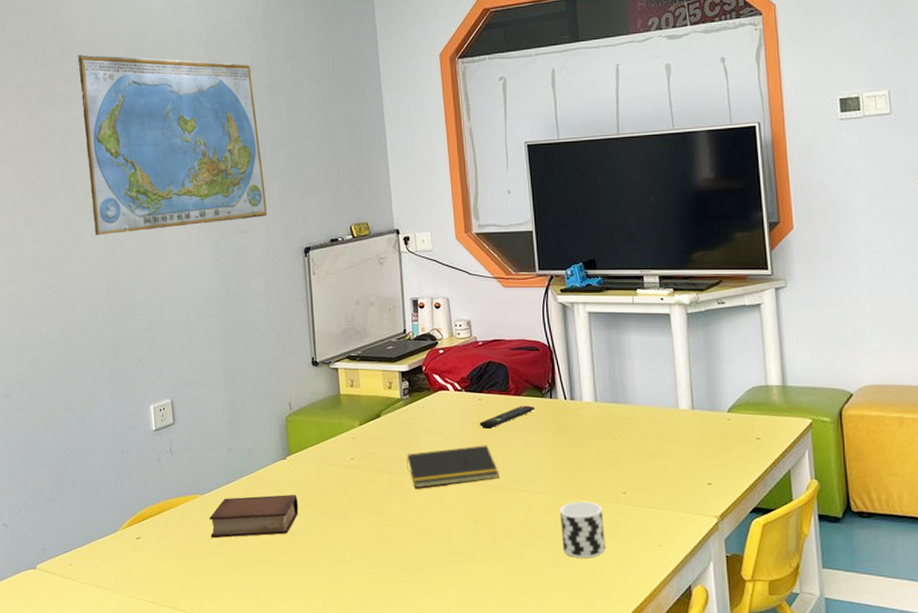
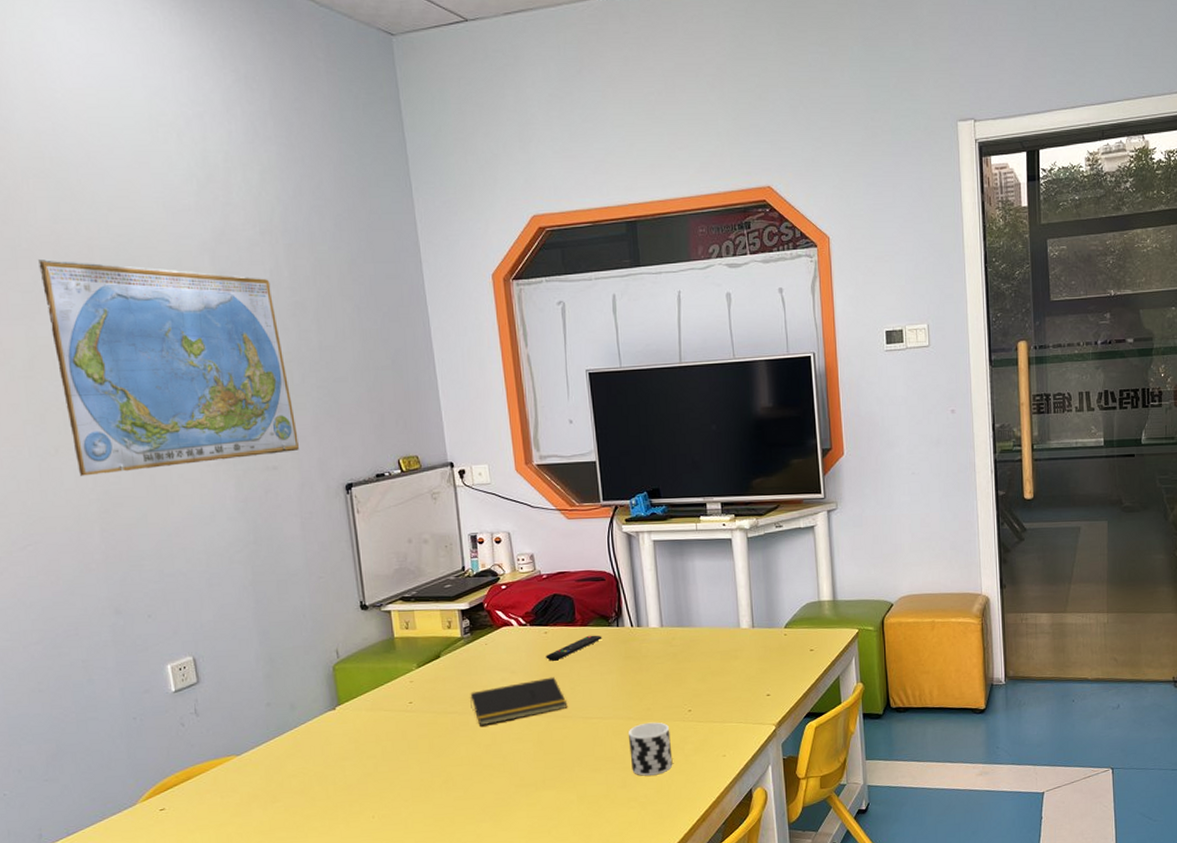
book: present [209,494,299,538] -> none [248,744,353,800]

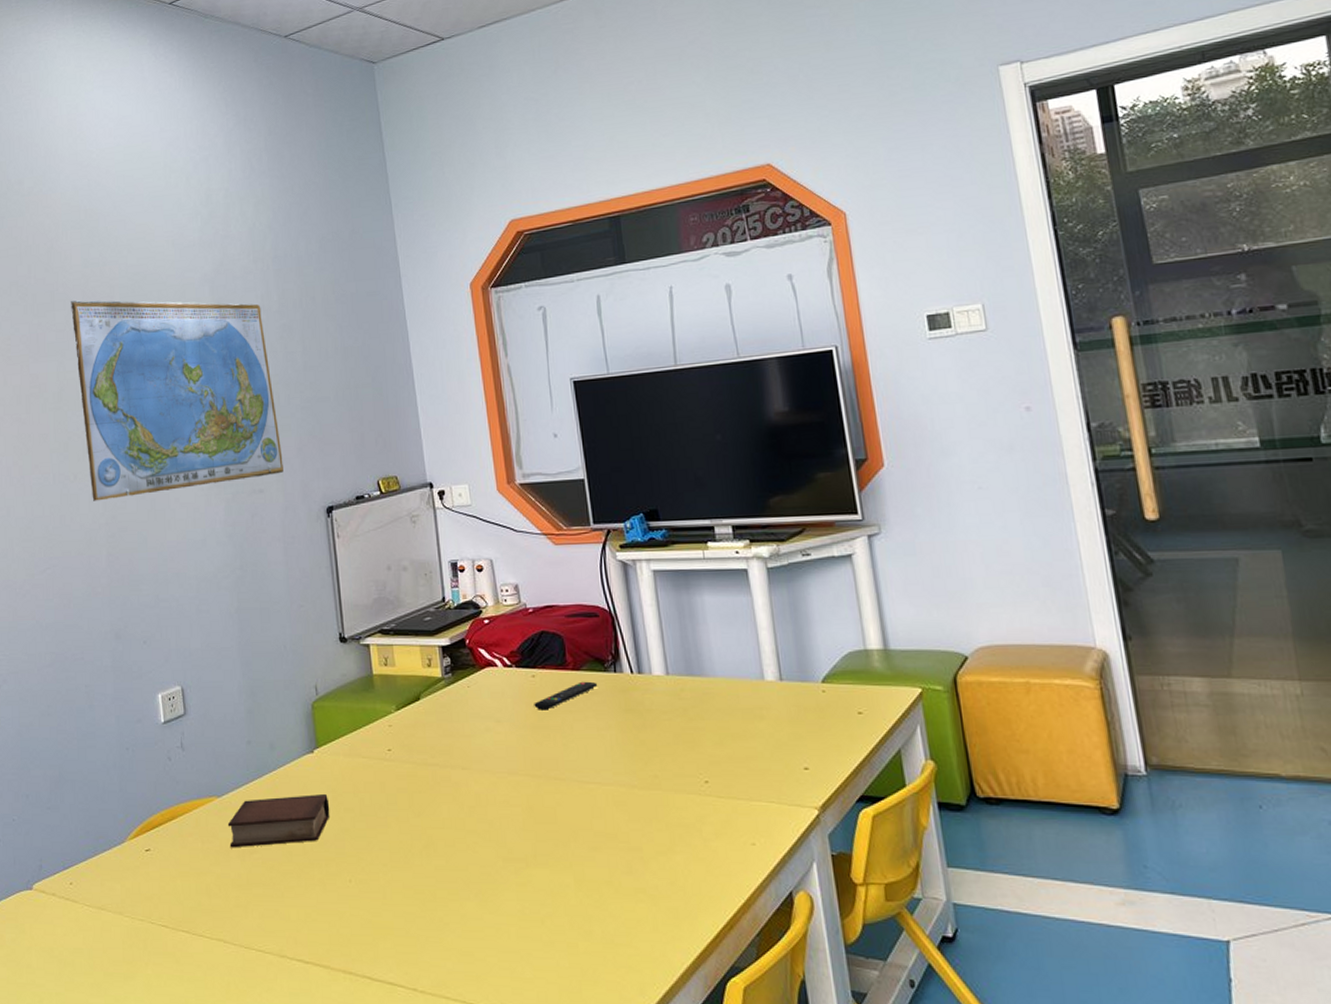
book: none [248,744,353,800] -> present [227,793,330,848]
notepad: present [470,677,568,726] -> none [452,730,560,783]
cup: present [628,722,673,776] -> none [631,793,689,862]

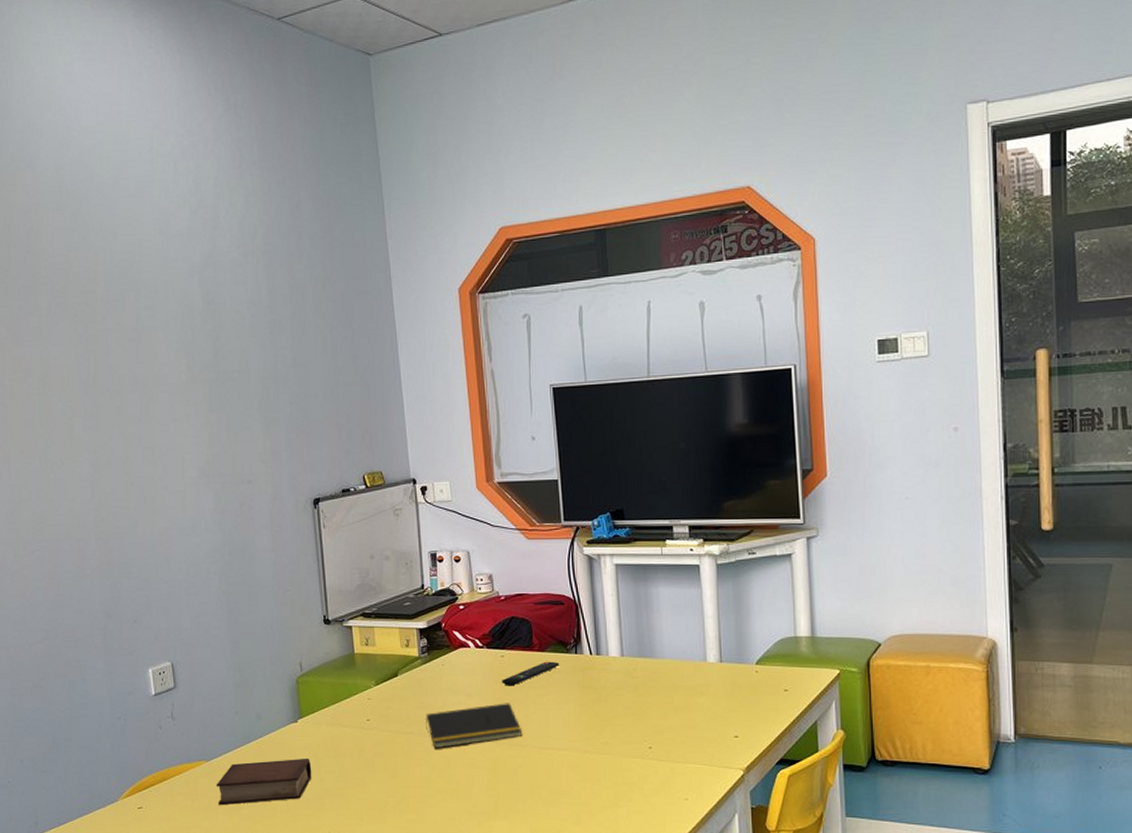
world map: present [71,300,283,501] -> none [54,285,272,487]
notepad: none [452,730,560,783] -> present [426,703,523,749]

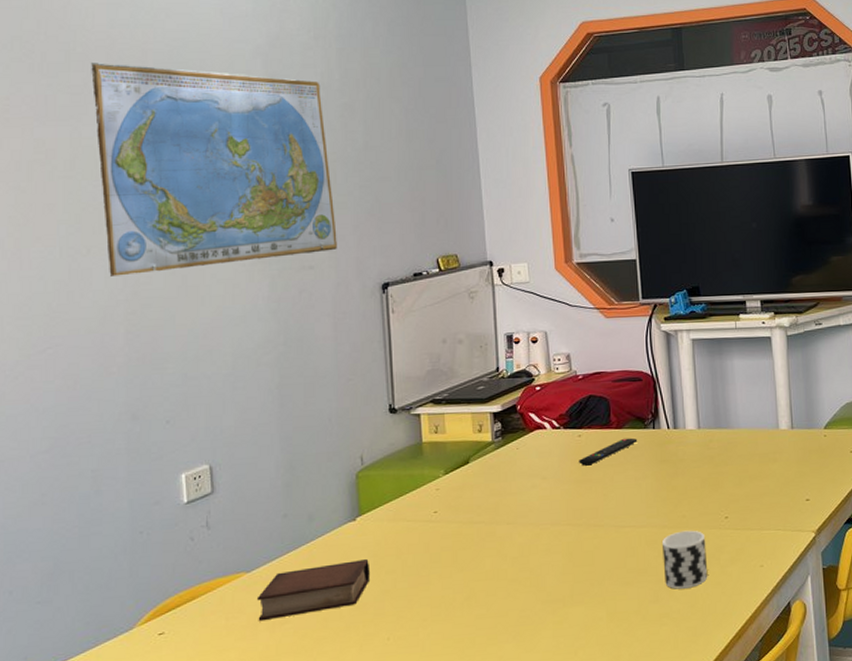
world map: none [54,285,272,487] -> present [91,63,337,276]
notepad: present [426,703,523,749] -> none [498,483,600,537]
cup: none [584,757,631,814] -> present [661,530,708,589]

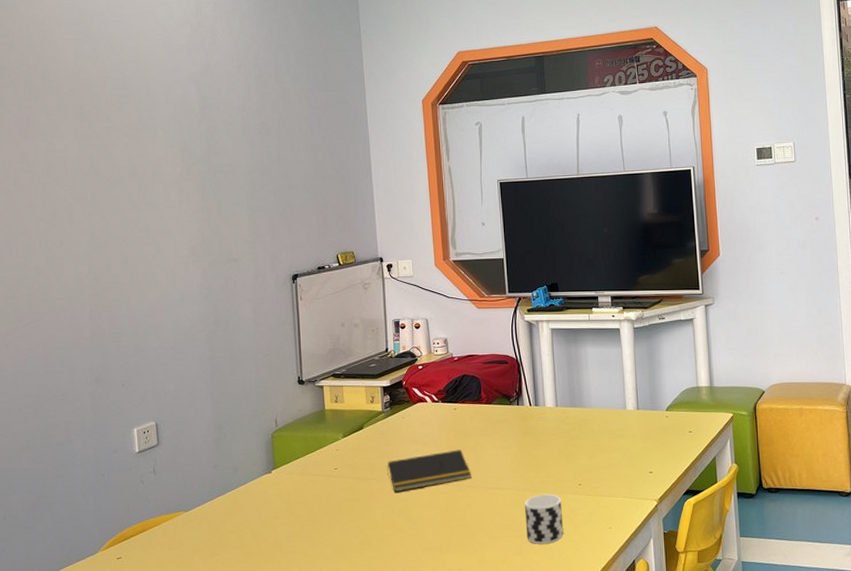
world map: present [91,63,337,276] -> none [62,88,256,265]
book: present [256,558,371,622] -> none [193,505,283,553]
notepad: none [498,483,600,537] -> present [387,449,472,493]
remote control: present [579,437,638,466] -> none [454,412,504,435]

